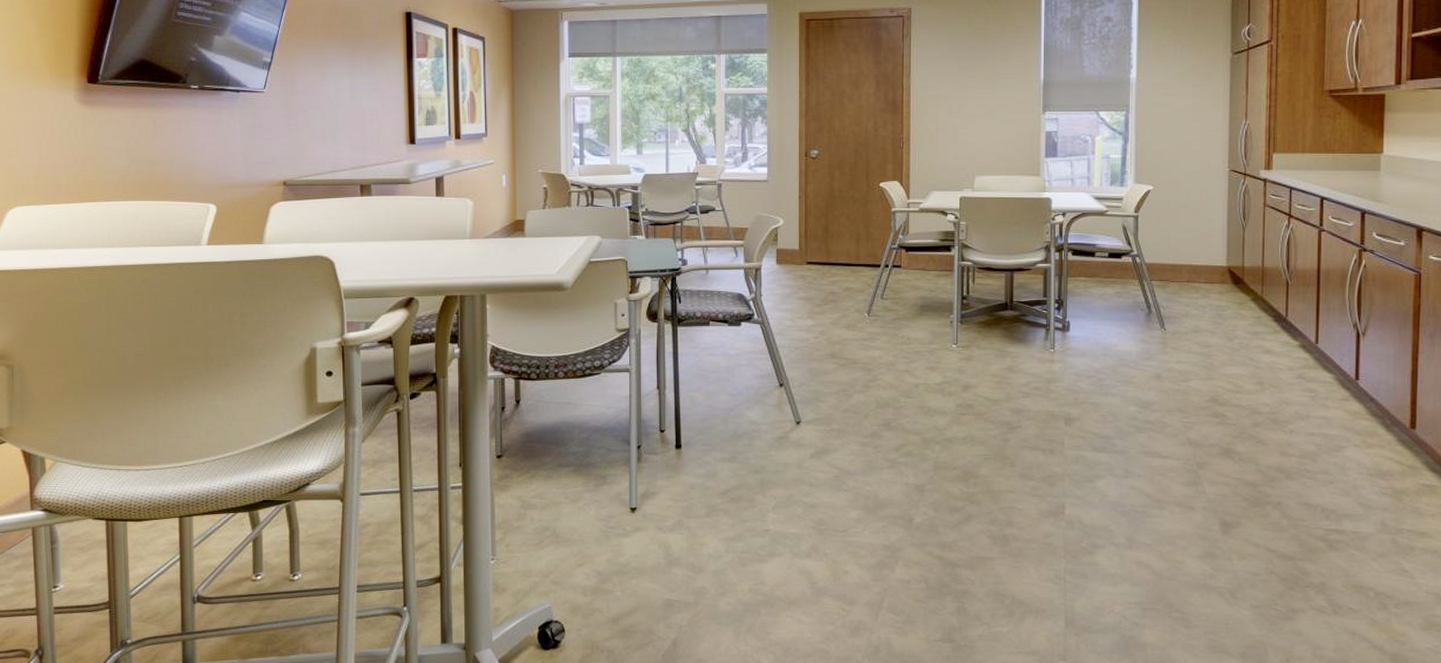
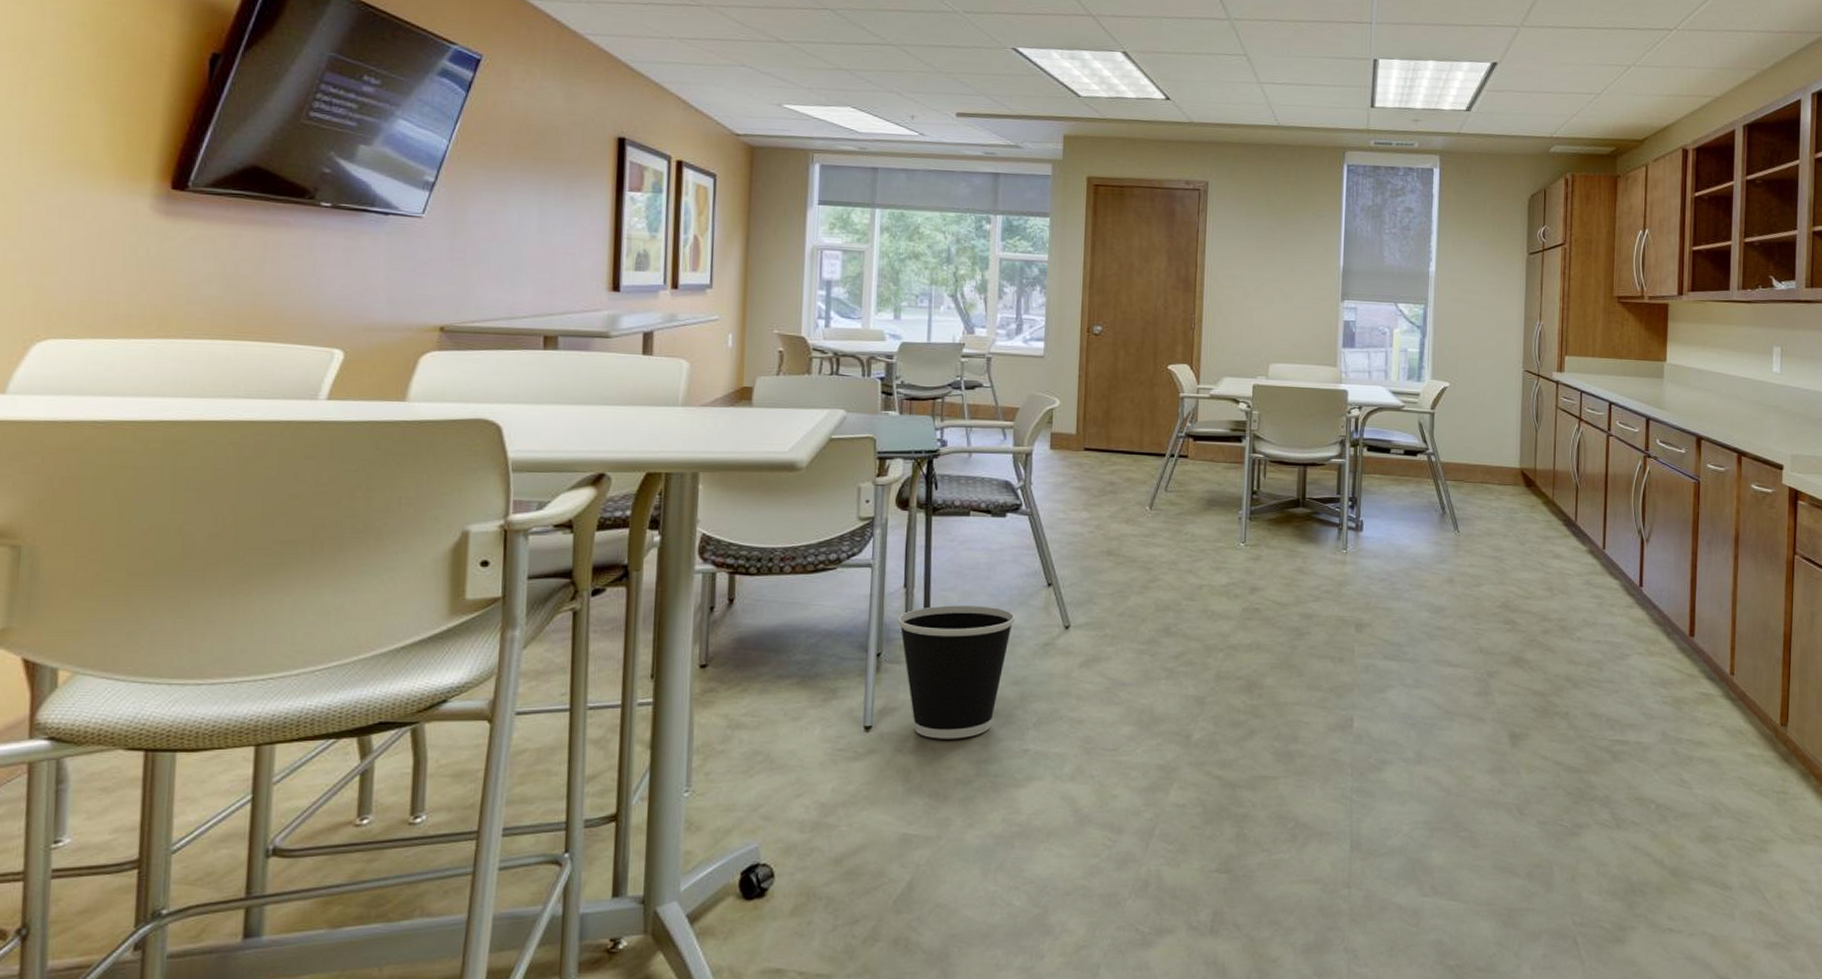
wastebasket: none [654,404,753,520] -> present [898,605,1016,739]

